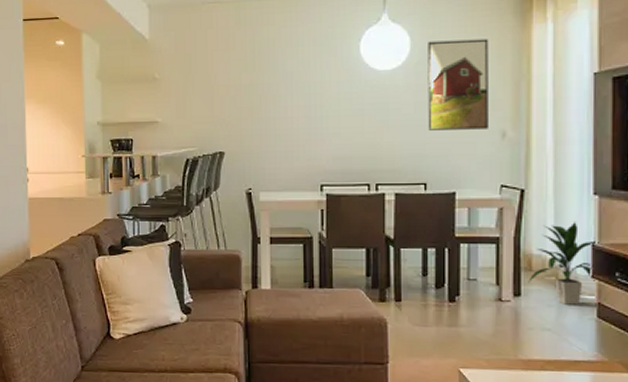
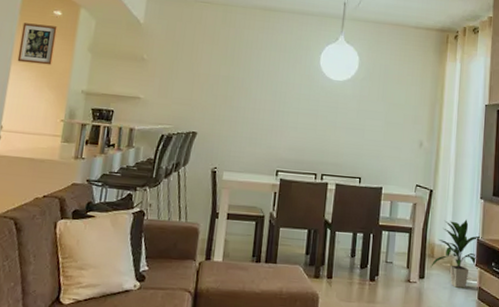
picture frame: none [29,57,63,101] -> present [17,23,58,65]
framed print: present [428,39,489,130] -> none [366,63,416,138]

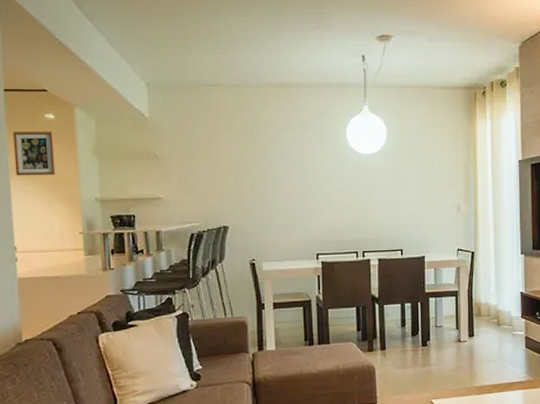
indoor plant: present [430,220,482,288] -> none [479,276,525,340]

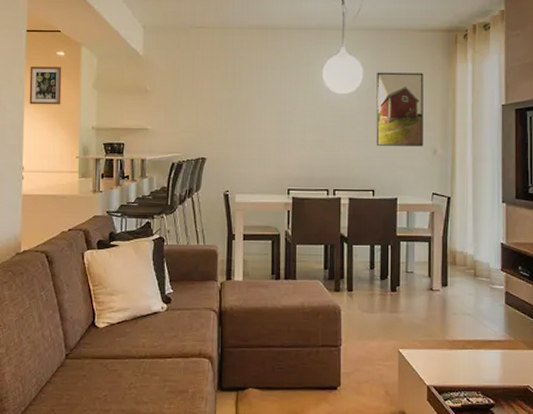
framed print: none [400,131,447,205] -> present [376,72,424,146]

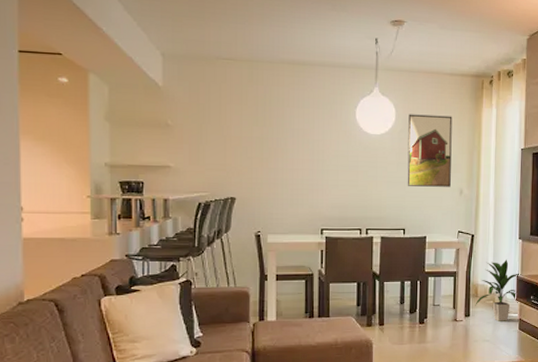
picture frame: present [29,66,62,105] -> none [25,93,66,139]
indoor plant: none [453,225,506,294] -> present [475,259,521,321]

